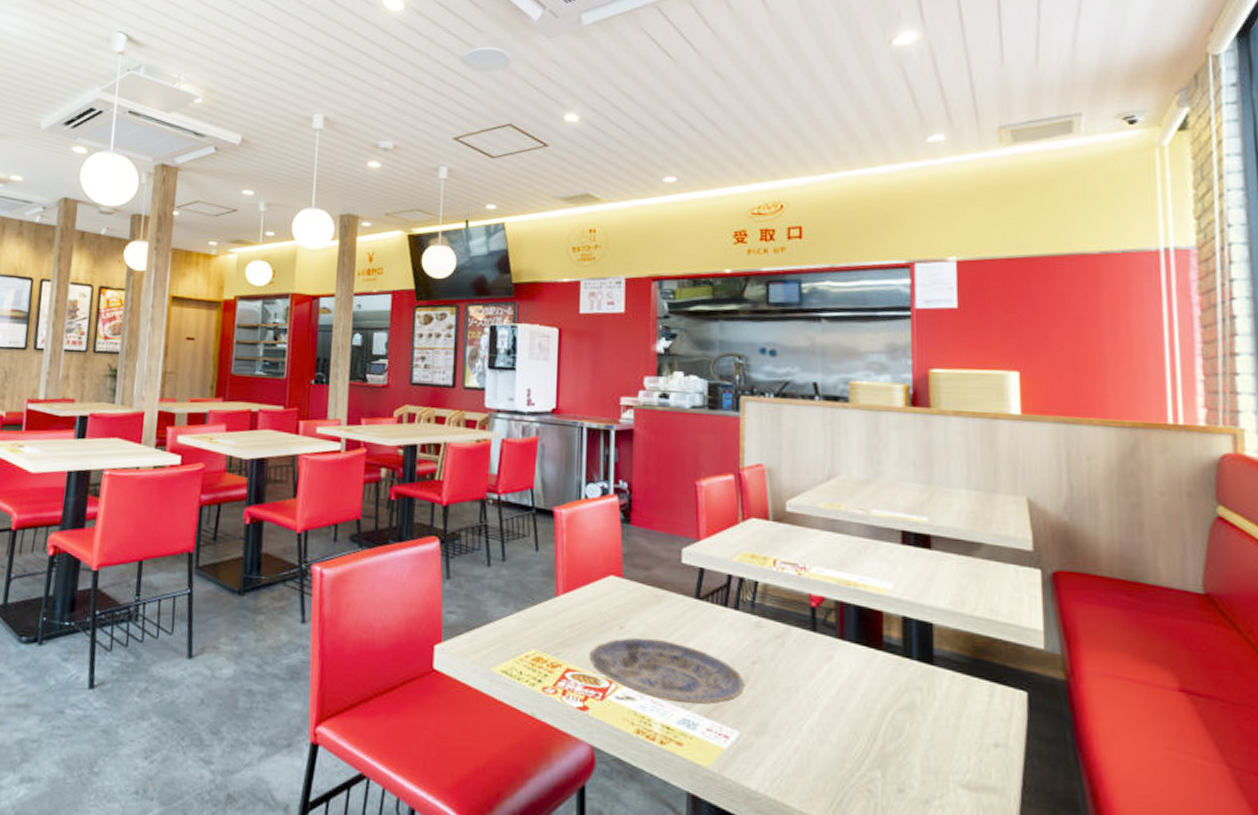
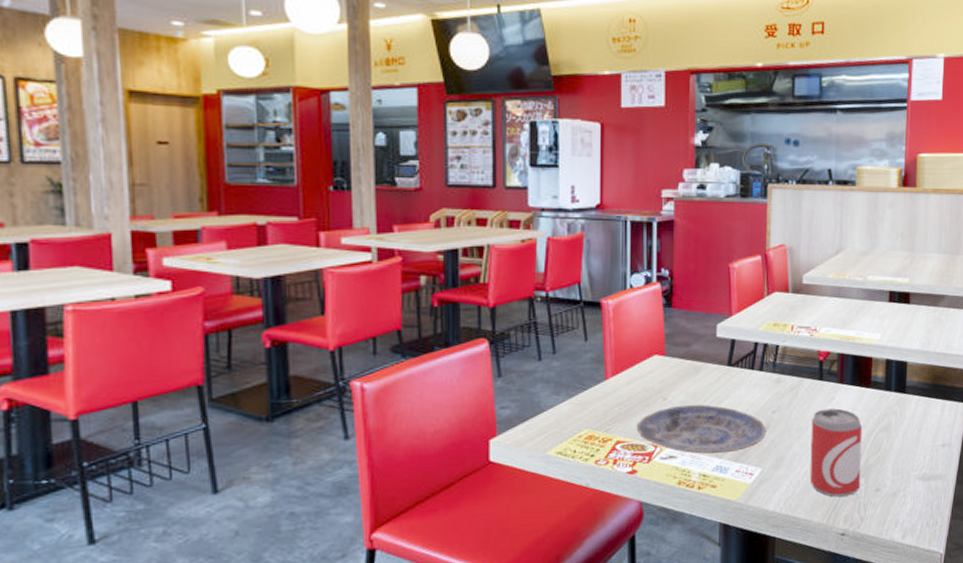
beer can: none [803,669,875,791] -> present [810,408,863,497]

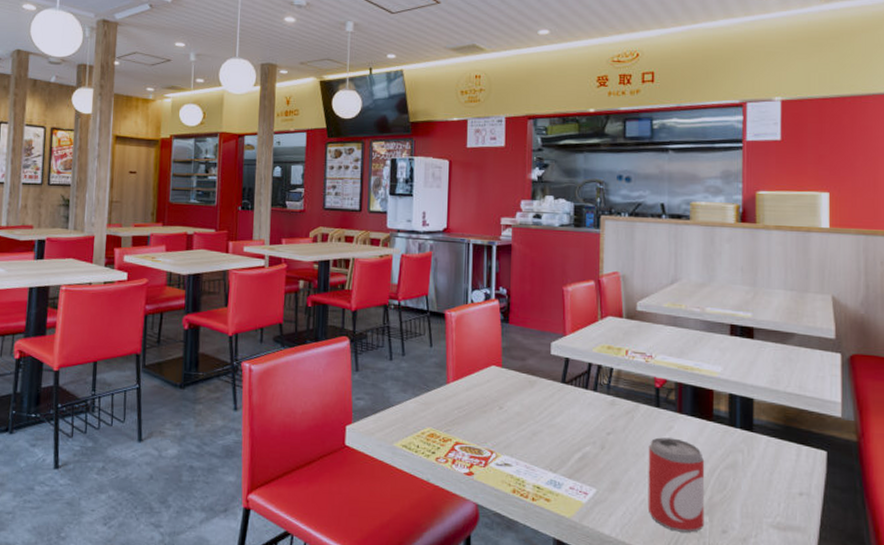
plate: present [636,404,767,454] -> none [474,416,601,469]

